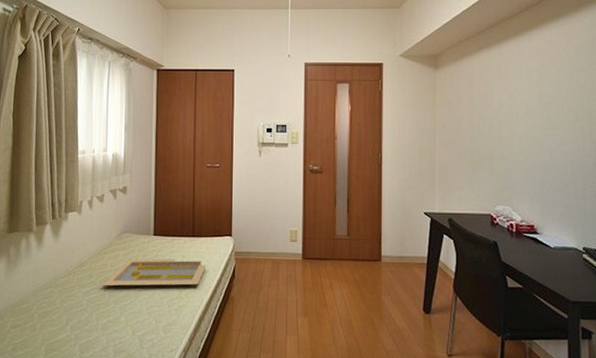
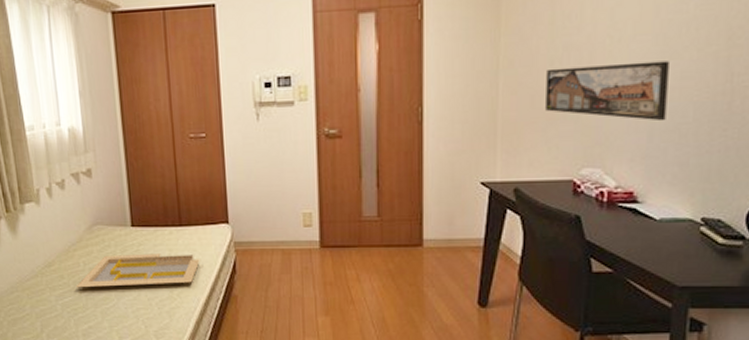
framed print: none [469,130,553,174] -> present [546,61,669,122]

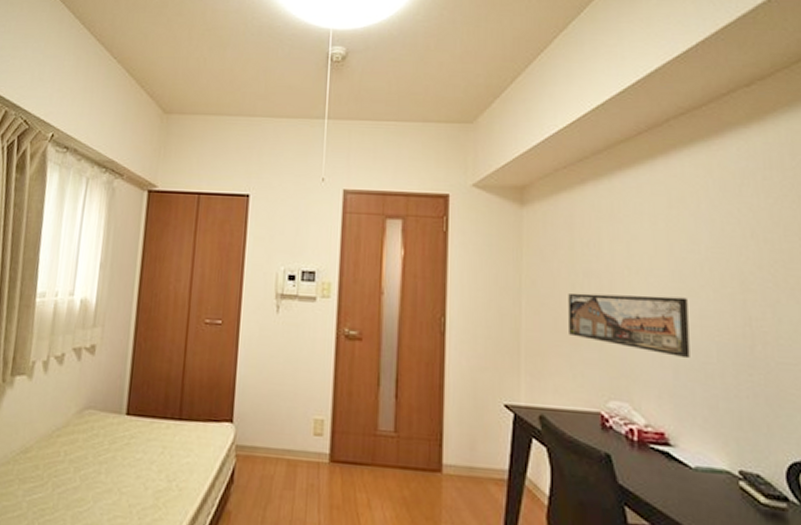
serving tray: present [75,253,200,288] -> none [49,446,196,490]

